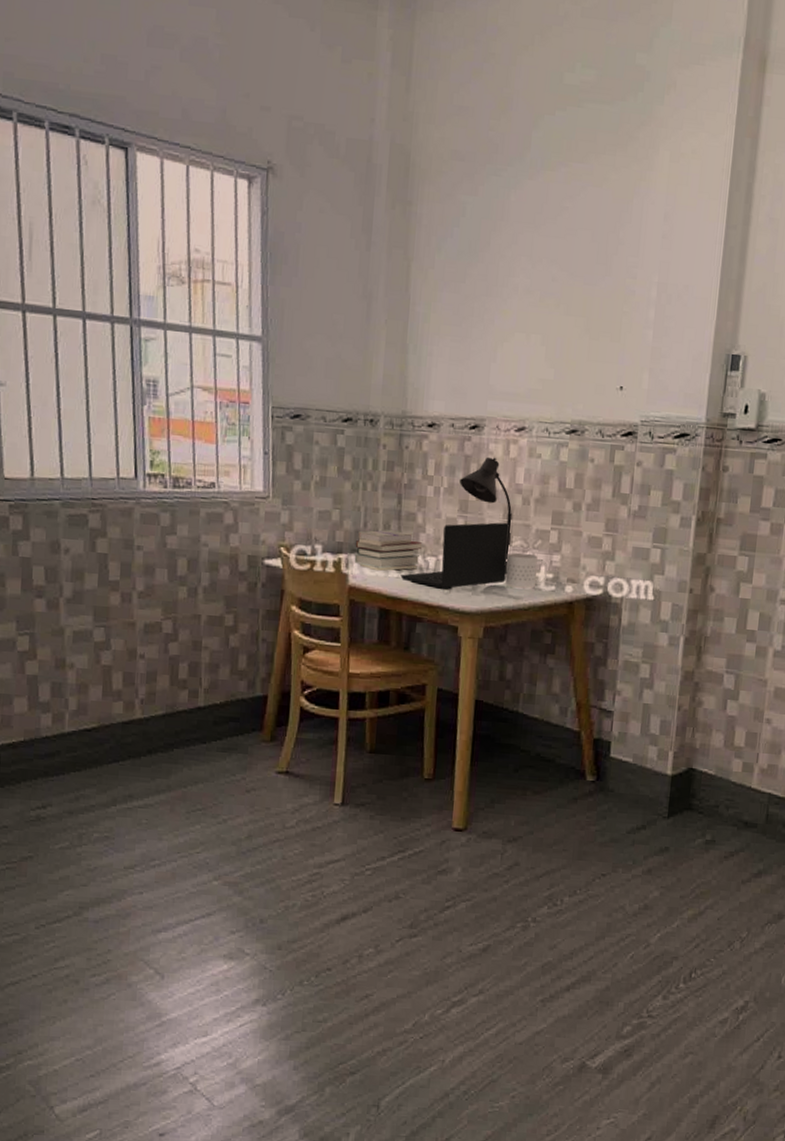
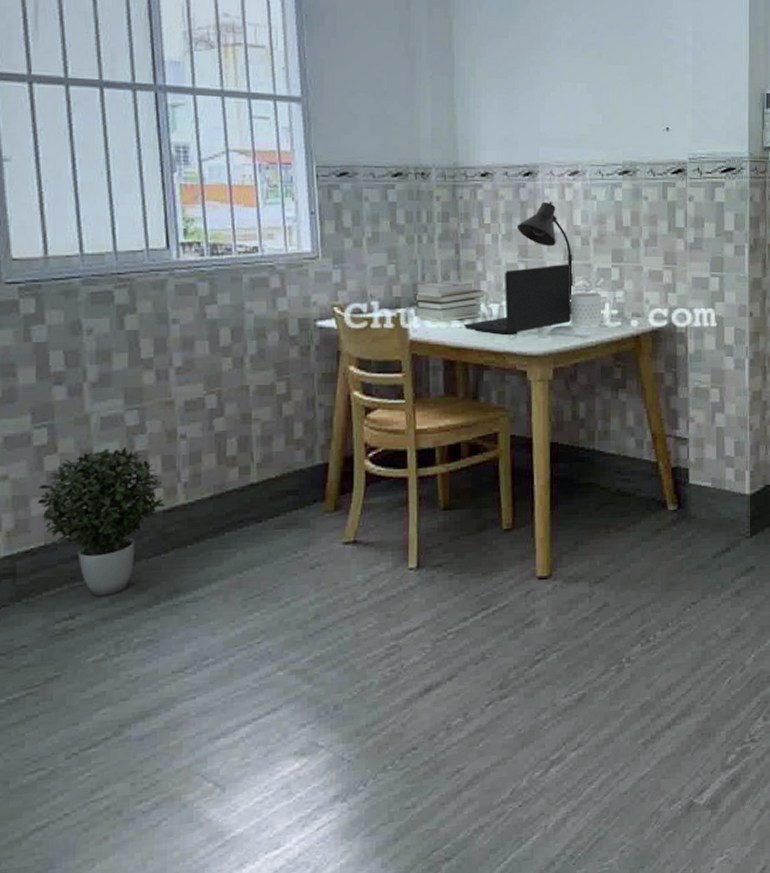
potted plant: none [19,660,125,792] -> present [37,448,166,596]

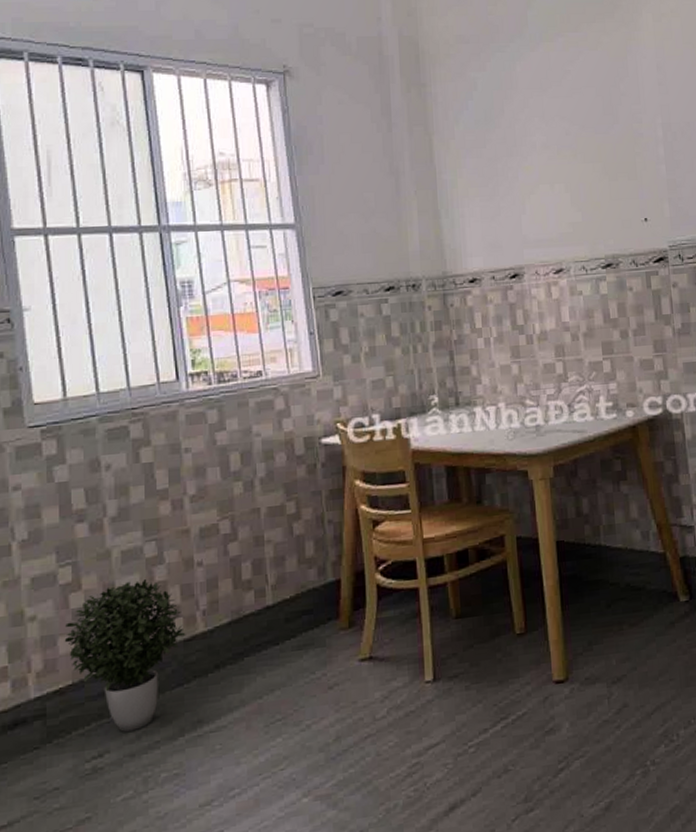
books: present [413,281,484,323] -> none [413,386,481,430]
laptop: present [464,263,571,335] -> none [463,360,567,436]
desk lamp: present [517,201,574,312] -> none [508,301,568,408]
mug: present [570,292,613,328] -> none [564,386,608,423]

